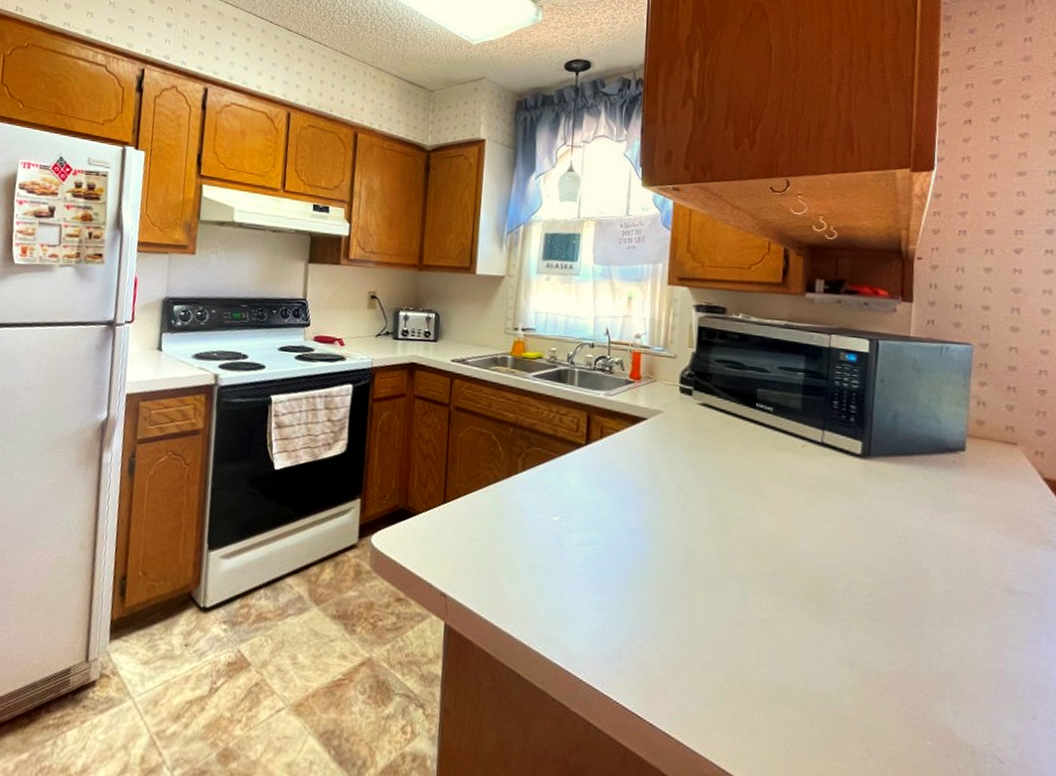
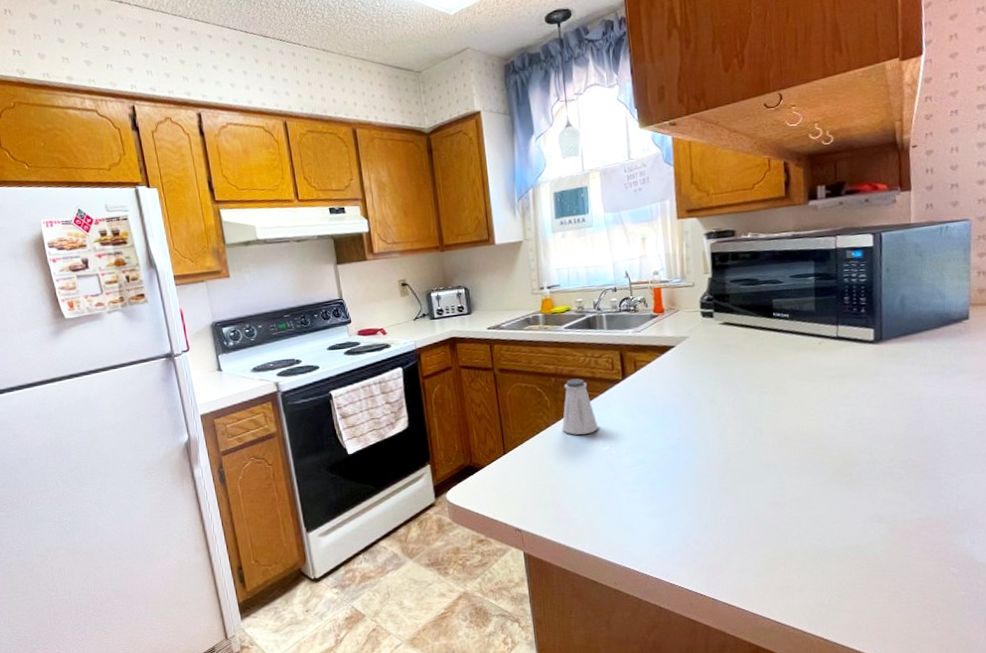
saltshaker: none [512,433,551,499] -> present [562,378,598,435]

